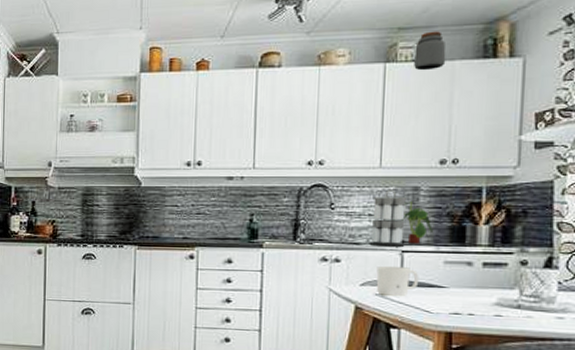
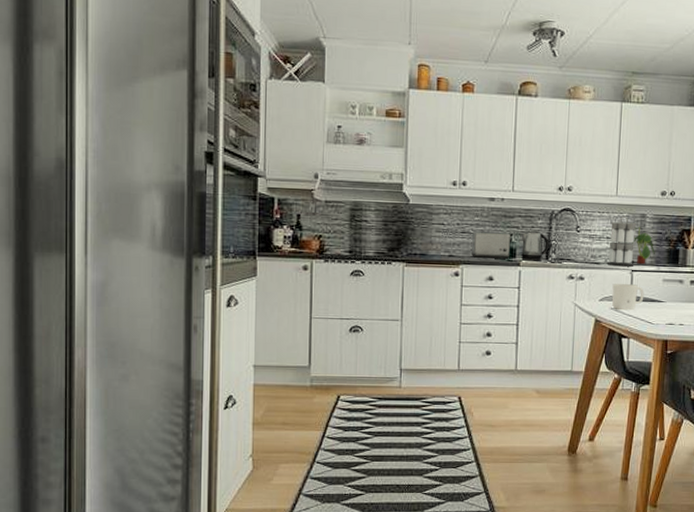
toaster: none [208,212,253,241] -> present [472,231,511,260]
kettle: none [264,209,298,242] -> present [521,230,550,261]
jar: present [414,31,446,71] -> none [644,78,668,113]

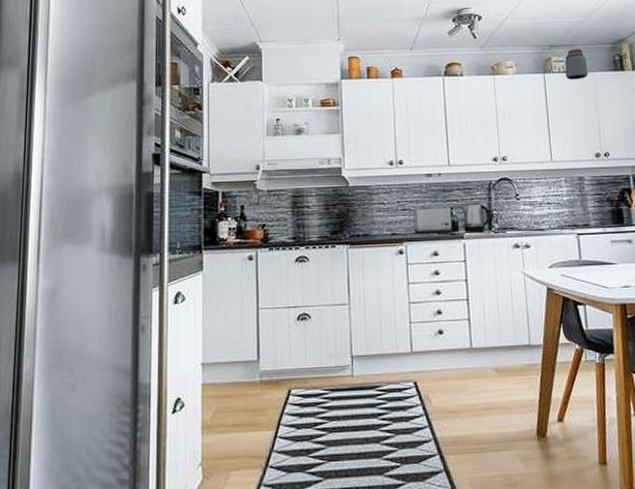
spice rack: present [608,215,636,268] -> none [550,180,578,232]
mug: present [611,283,644,311] -> none [560,247,594,276]
plant: present [625,227,655,265] -> none [567,190,598,227]
jar: none [644,78,668,113] -> present [564,49,589,80]

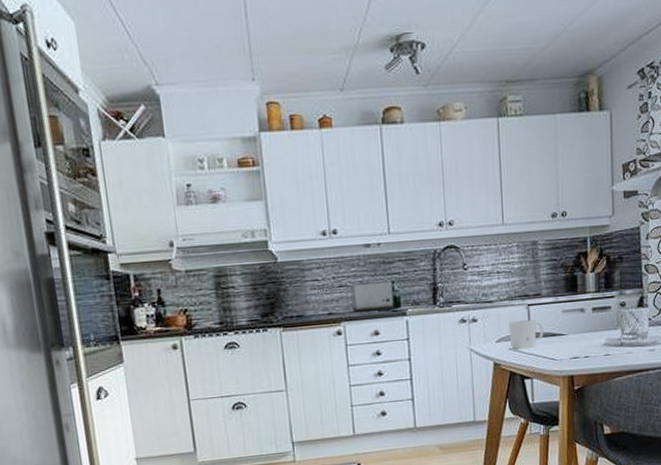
kettle: present [461,202,491,233] -> none [404,274,436,309]
mug: none [560,247,594,276] -> present [508,319,544,349]
jar: present [564,49,589,80] -> none [522,84,549,125]

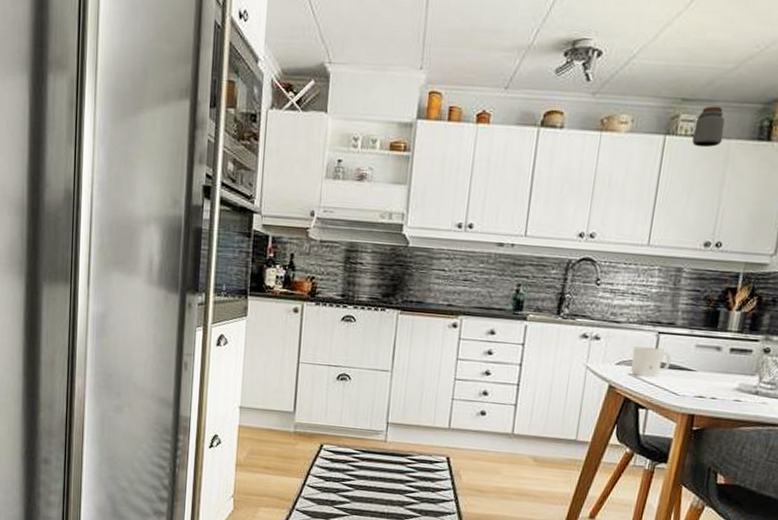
toaster: present [351,281,394,314] -> none [473,280,520,313]
jar: none [522,84,549,125] -> present [692,106,725,148]

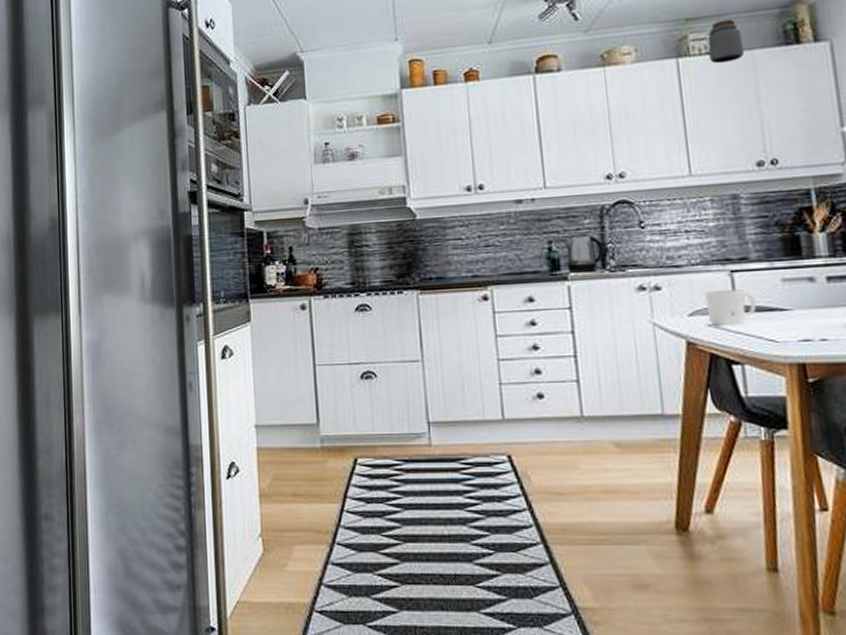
kettle: none [528,281,563,316] -> present [564,233,605,273]

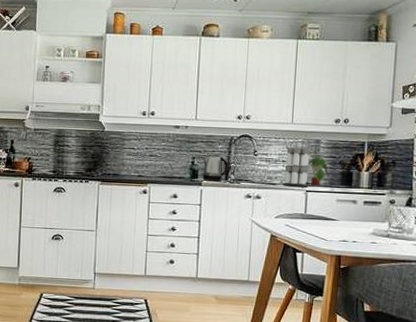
spice rack: none [688,199,732,269] -> present [283,141,310,188]
mug: present [704,289,757,326] -> none [286,202,318,227]
jar: present [707,19,745,64] -> none [319,17,342,48]
plant: none [714,212,762,262] -> present [300,151,329,186]

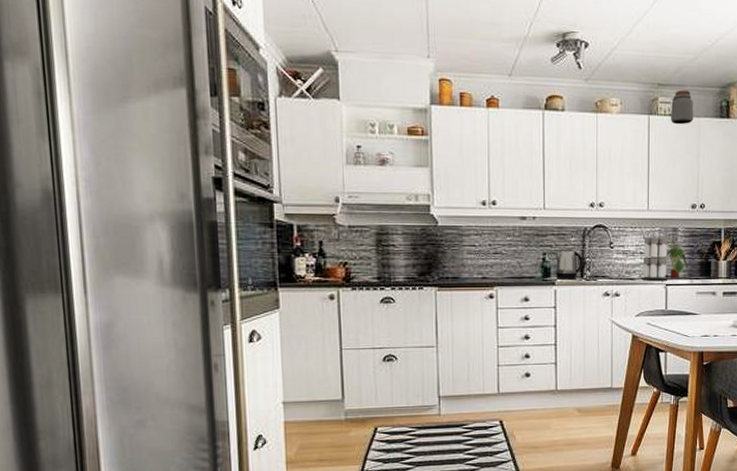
jar: none [319,17,342,48] -> present [671,89,694,125]

